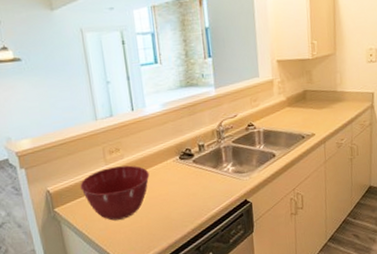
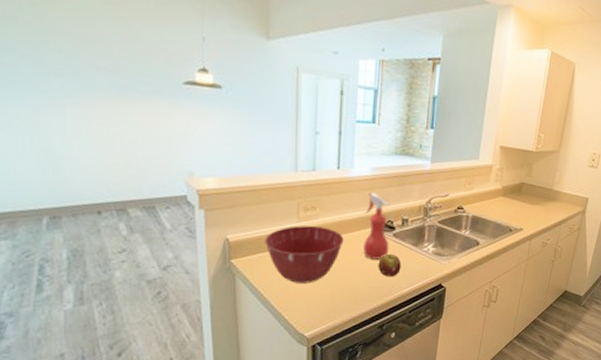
spray bottle: none [163,126,192,188] -> present [363,193,389,260]
fruit: none [184,179,206,202] -> present [378,253,402,277]

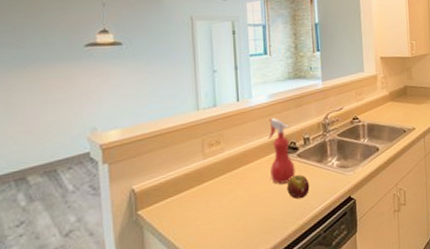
mixing bowl: present [265,225,344,283] -> none [172,159,251,224]

